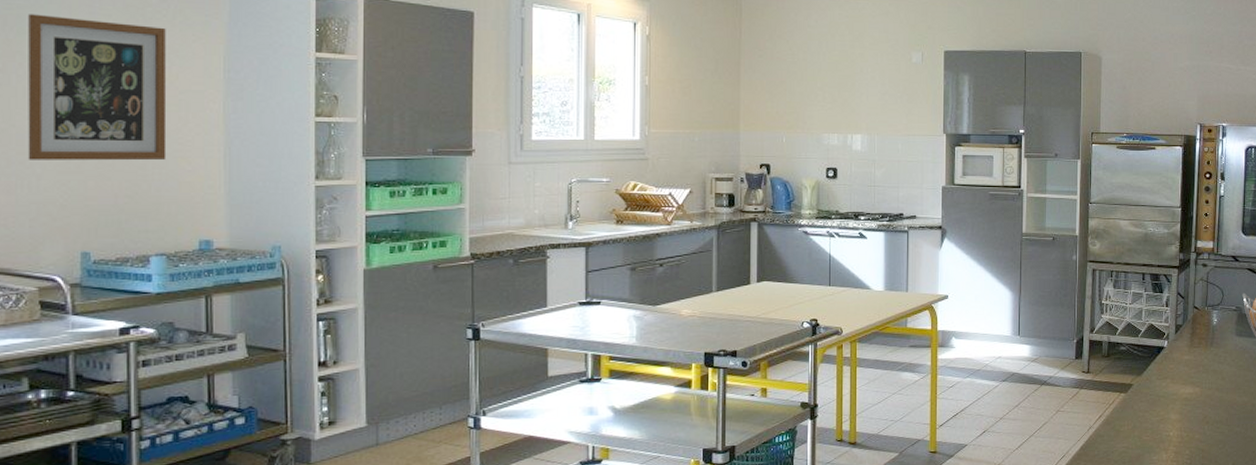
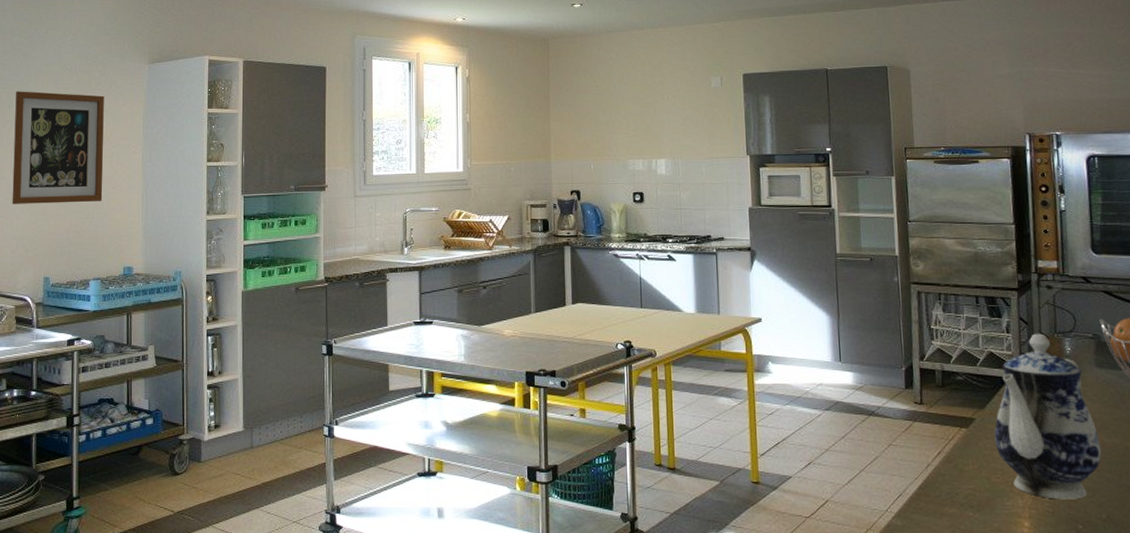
teapot: none [1148,306,1233,452] -> present [994,333,1102,500]

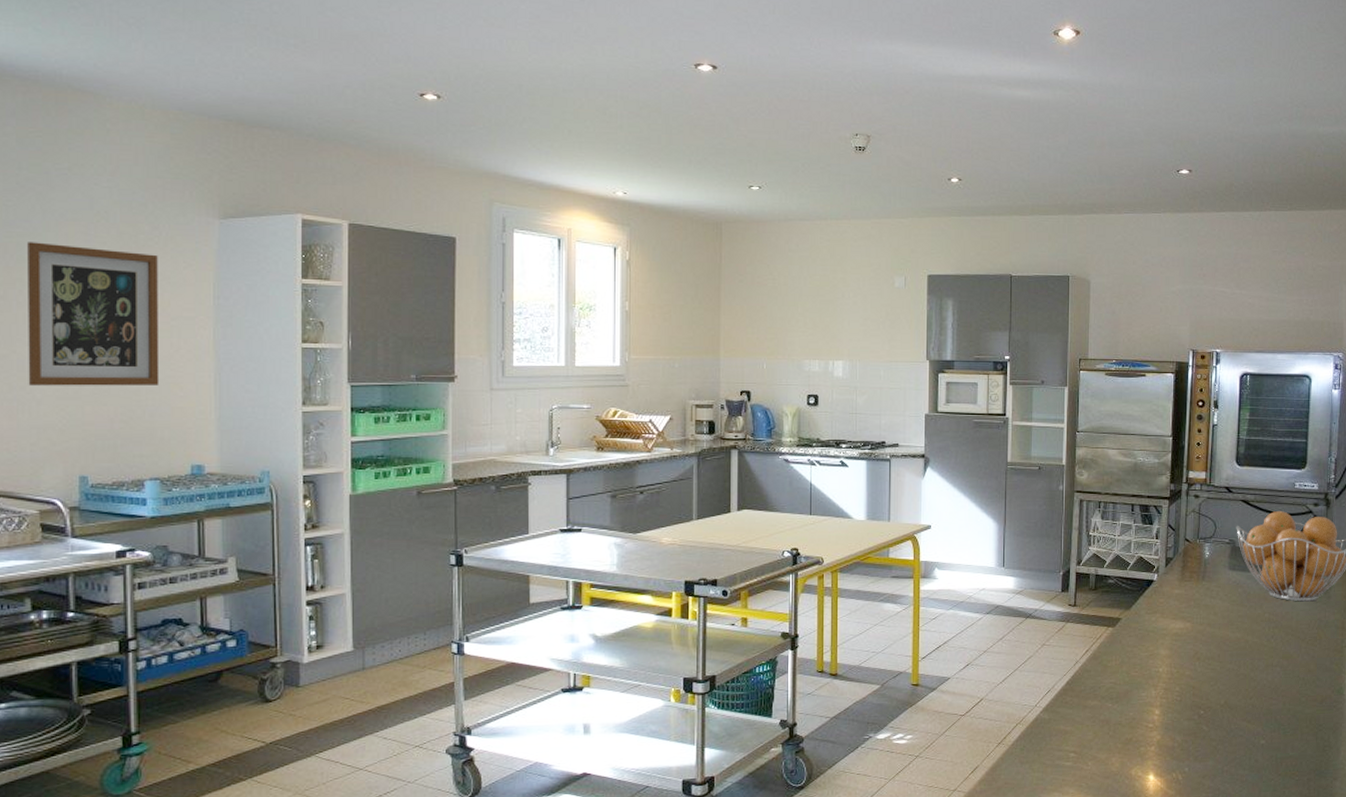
teapot: present [994,333,1102,500] -> none [1137,539,1226,689]

